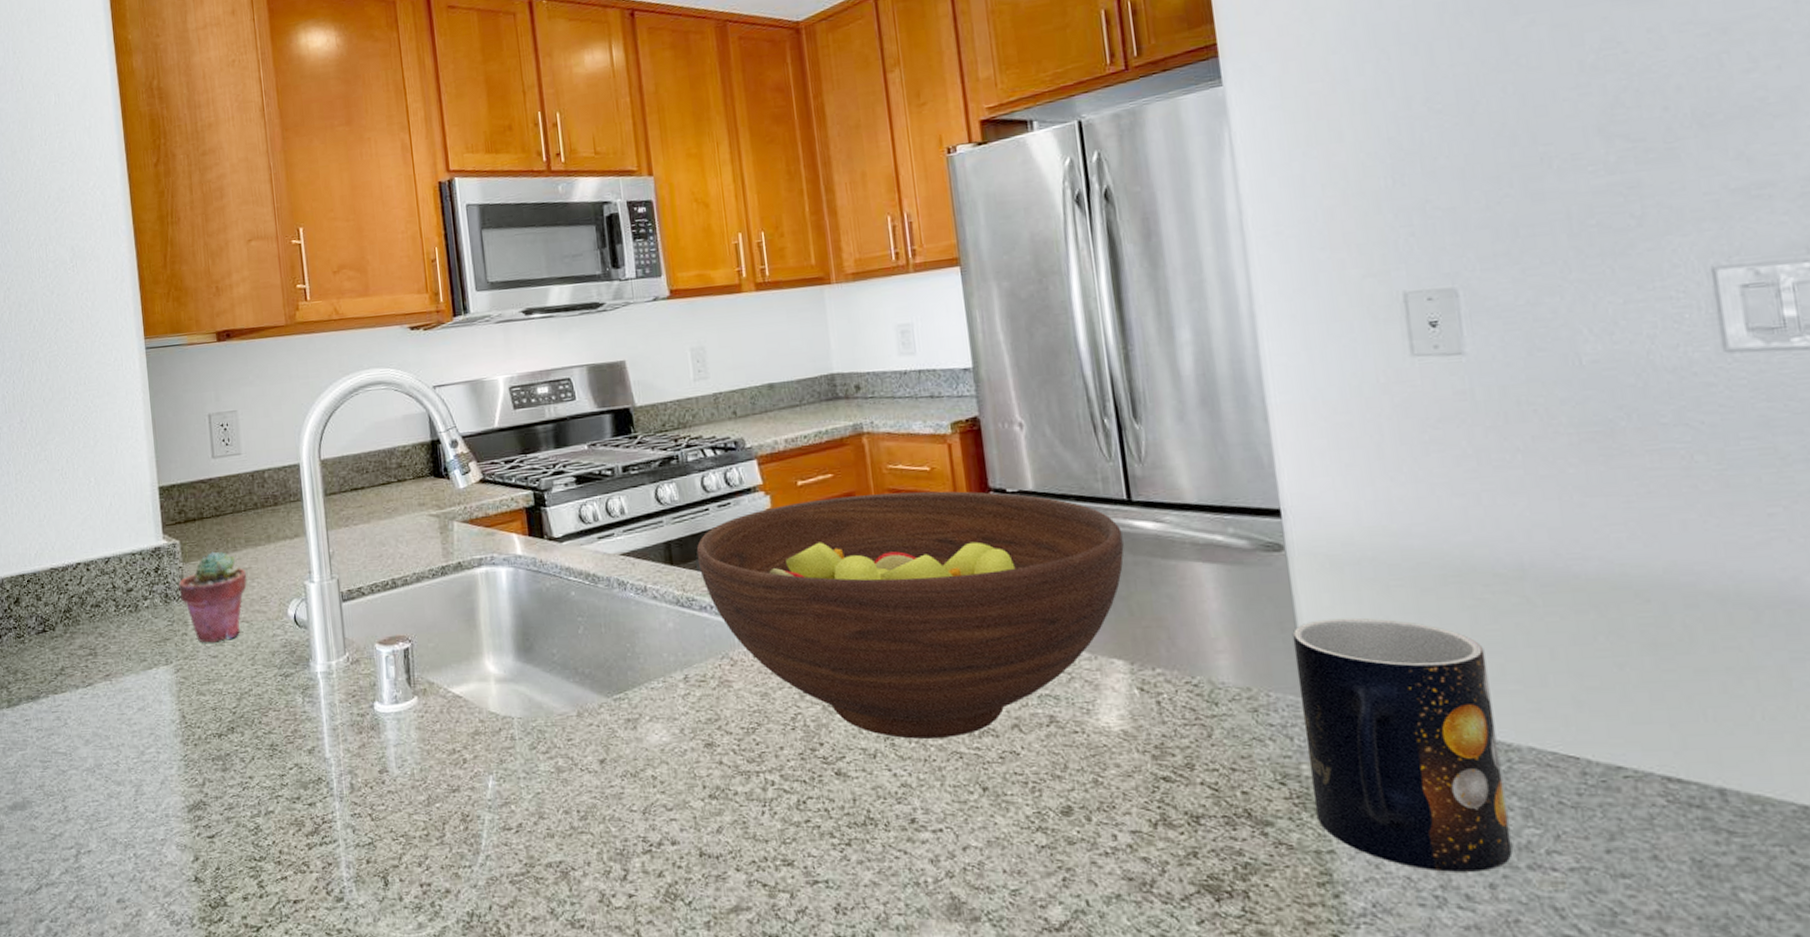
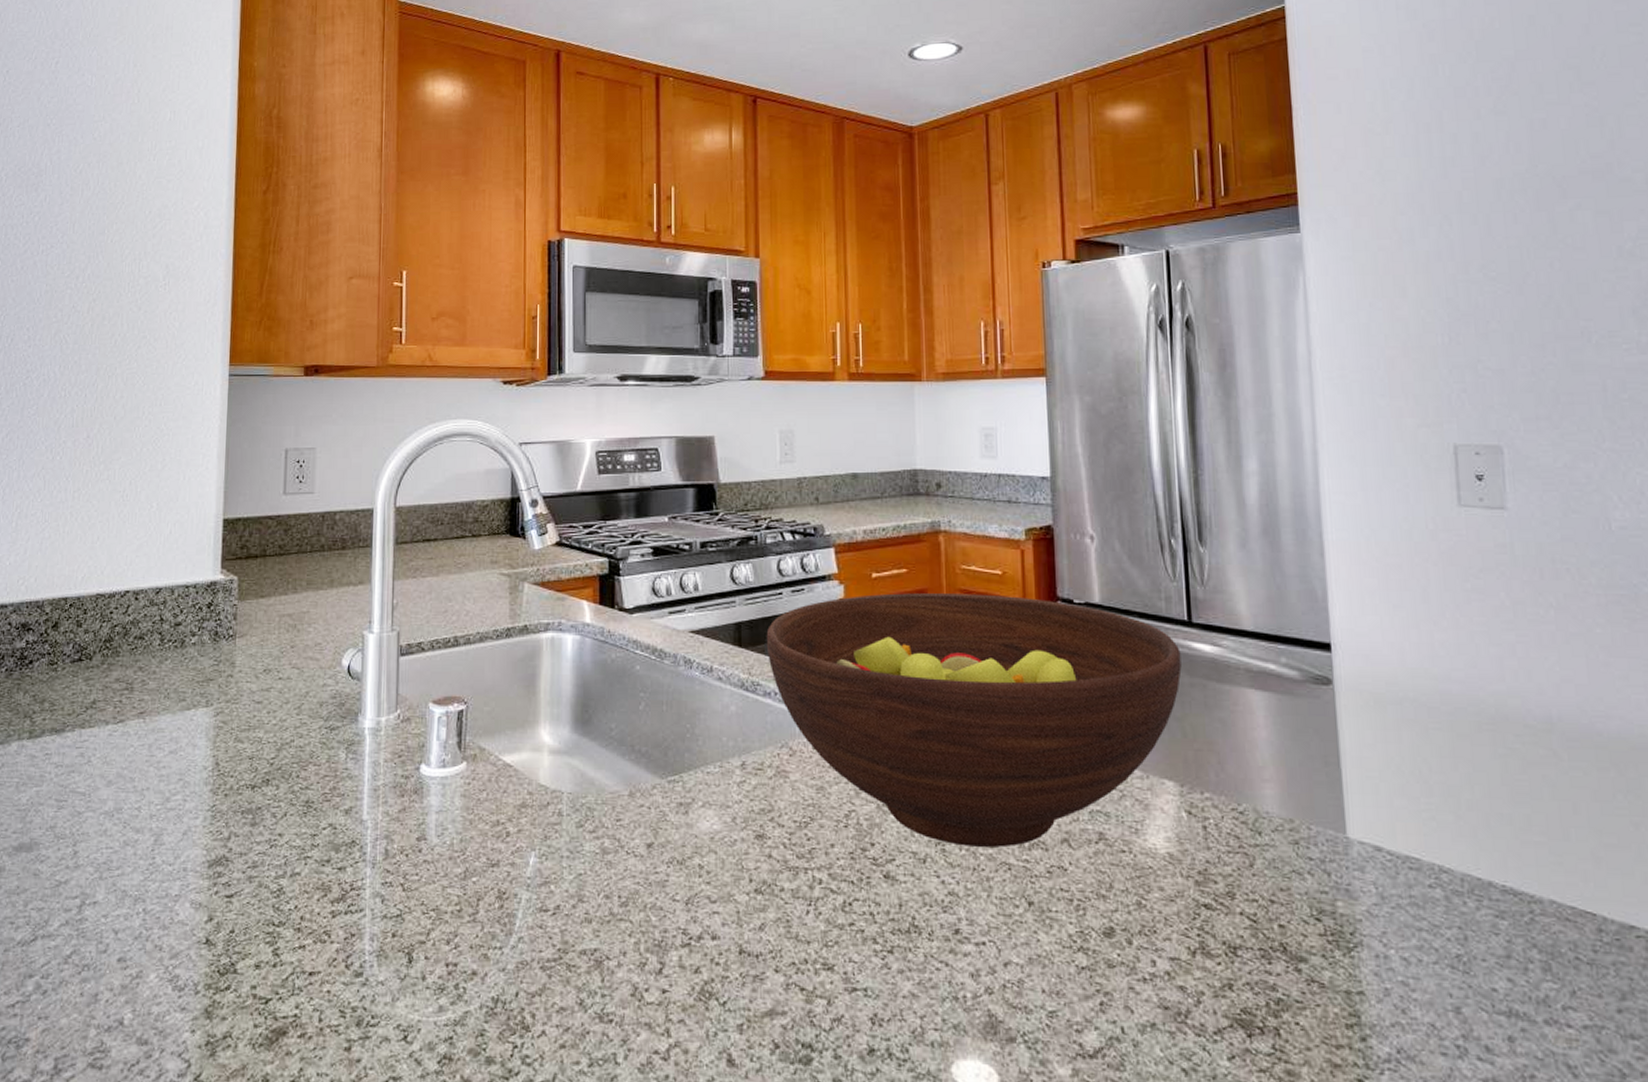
potted succulent: present [178,551,247,643] -> none [230,591,304,687]
mug: present [1292,617,1513,872] -> none [1335,756,1531,1023]

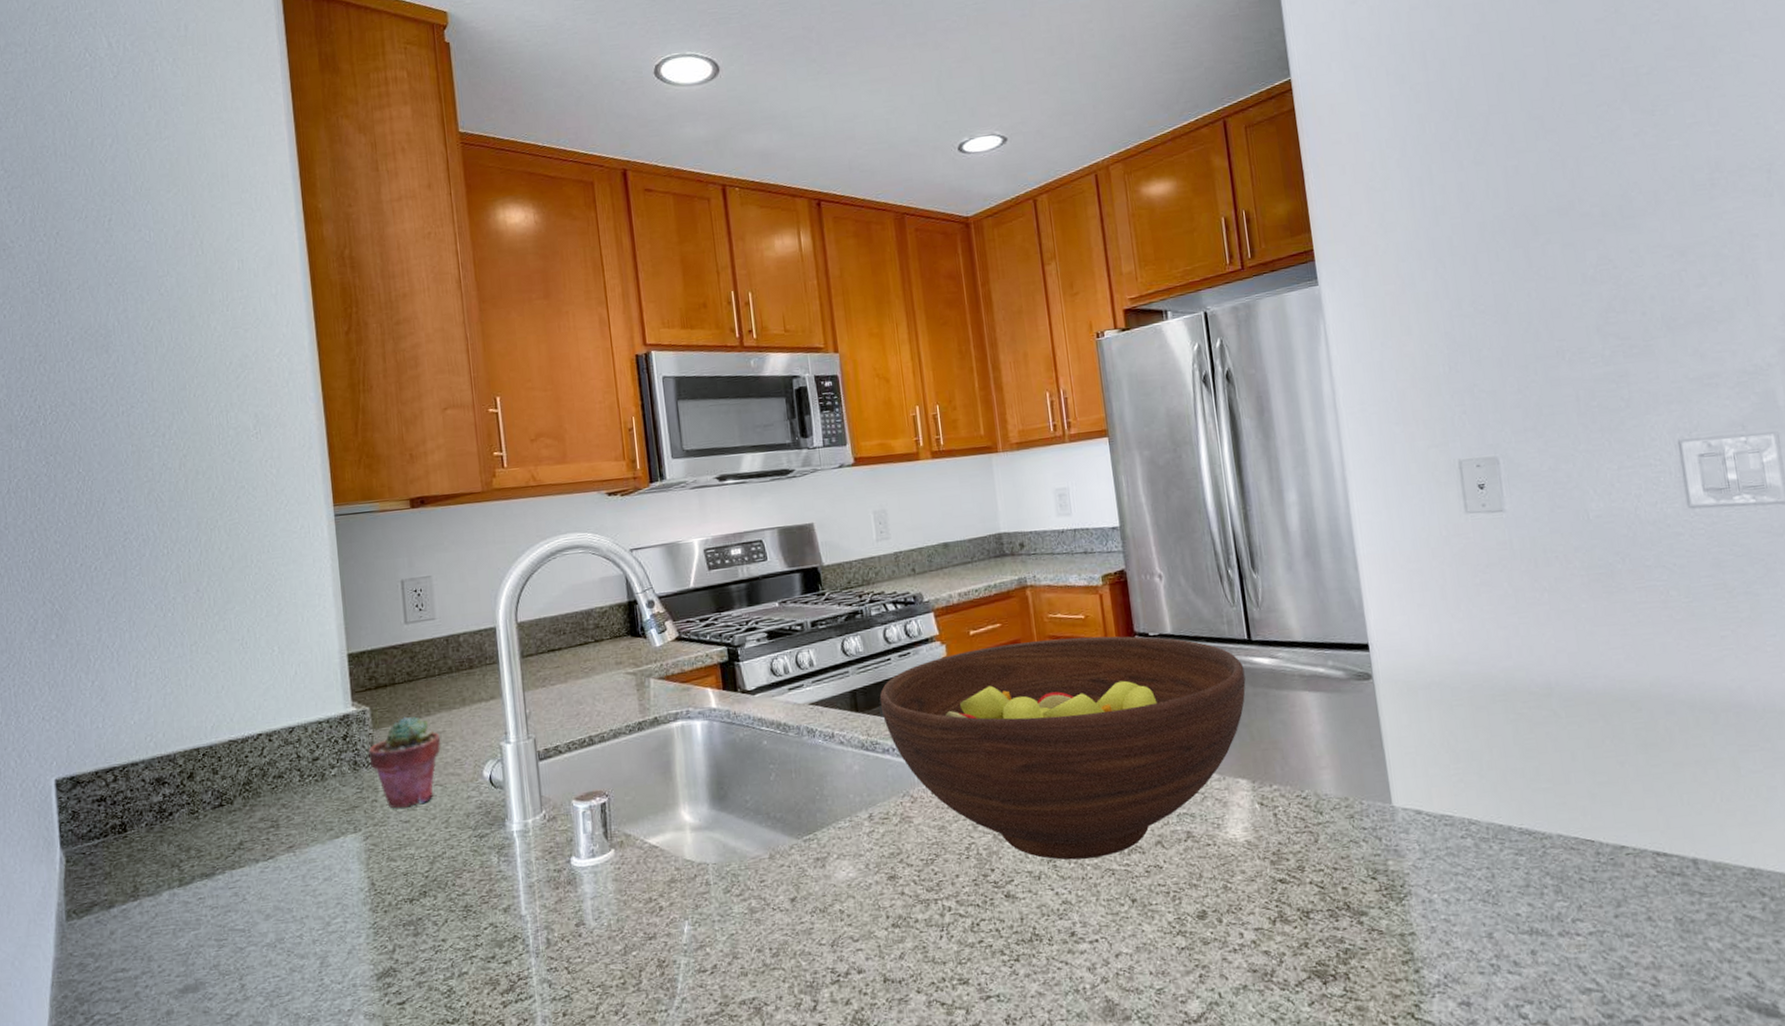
potted succulent: none [230,591,304,687] -> present [368,716,441,809]

